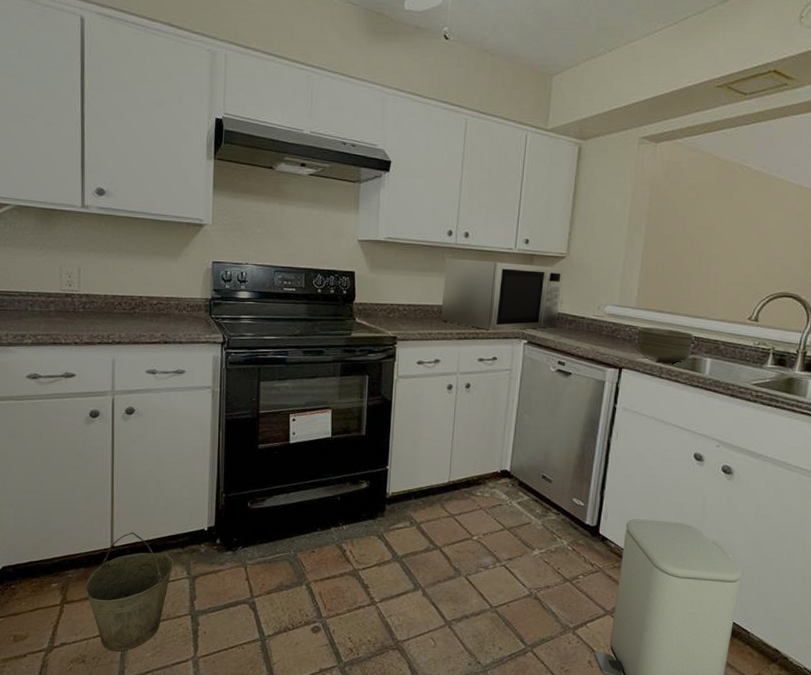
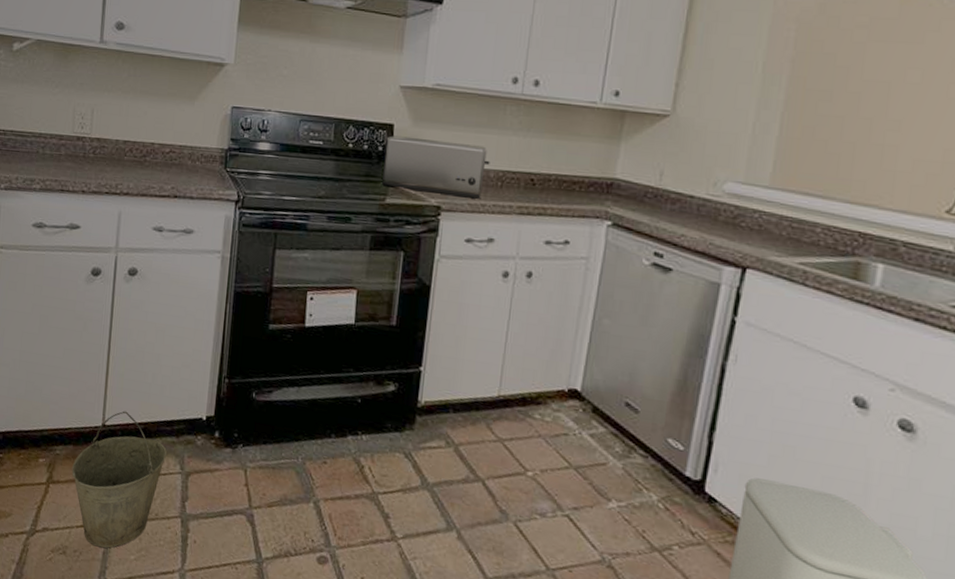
toaster: none [347,281,434,329] -> present [381,135,490,199]
microwave: present [441,258,564,331] -> none [498,111,667,207]
bowl: present [635,327,695,363] -> none [766,214,860,267]

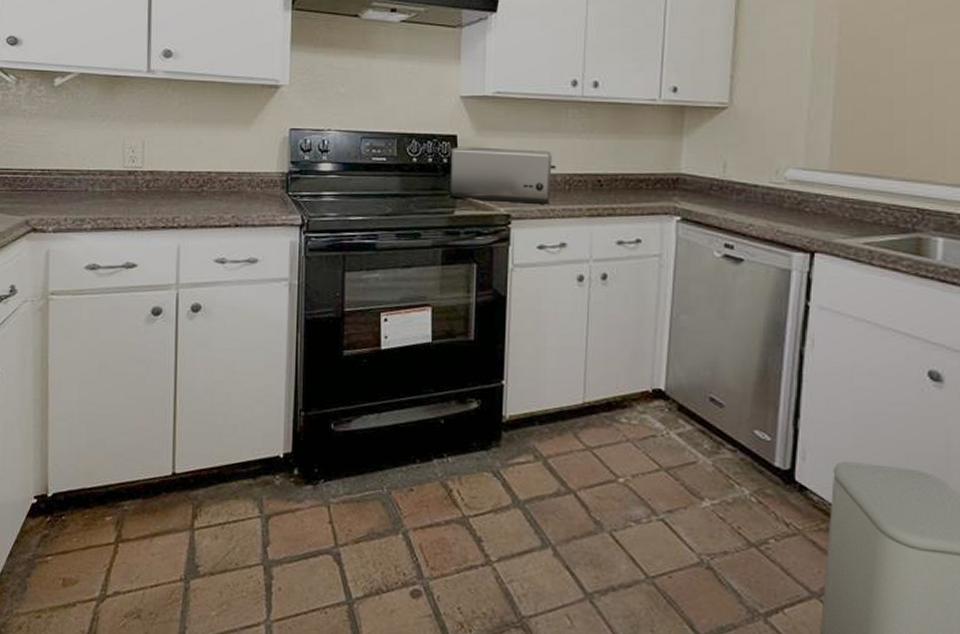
bucket: present [71,411,168,549] -> none [142,456,245,607]

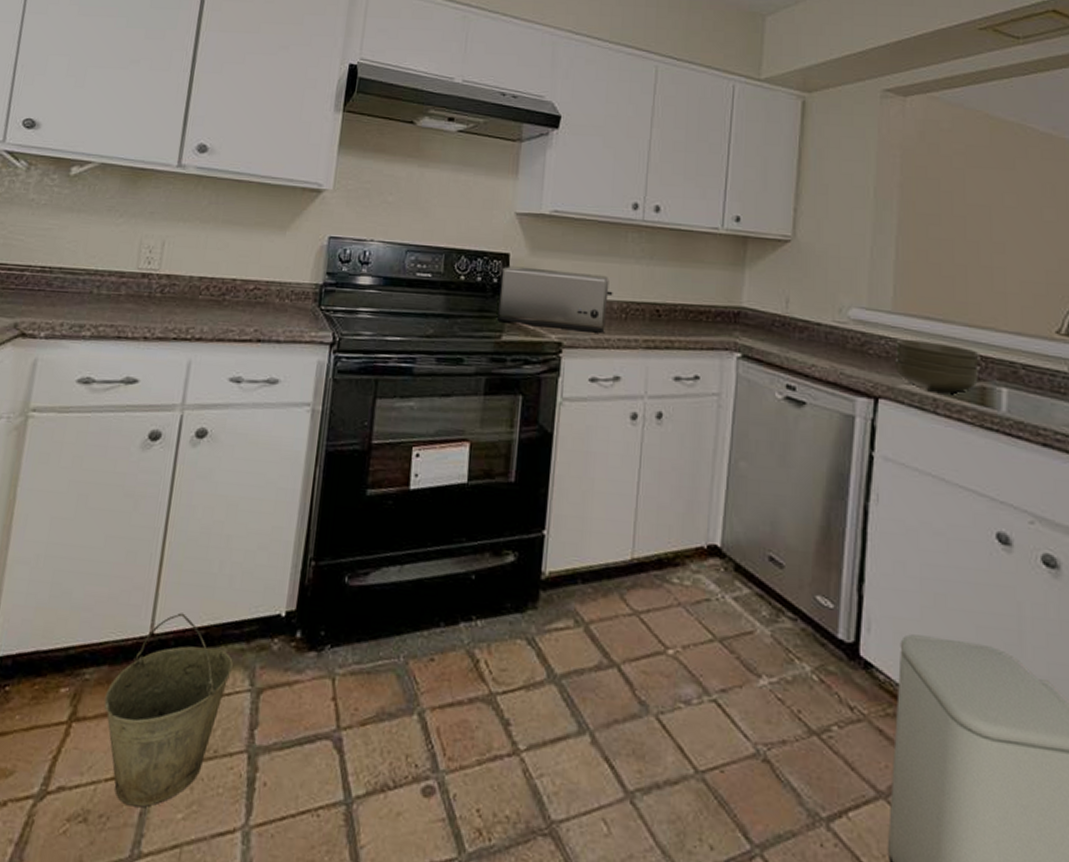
bucket: none [142,456,245,607] -> present [104,612,234,808]
bowl: none [831,197,917,245] -> present [894,339,981,394]

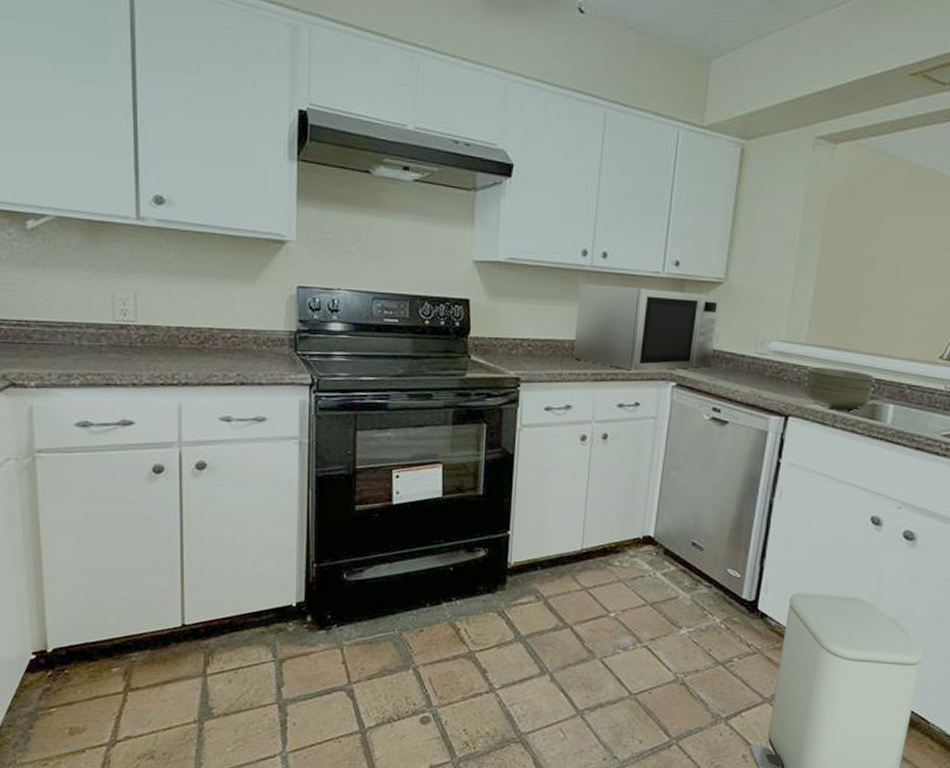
bucket: present [104,612,234,808] -> none [152,608,258,746]
toaster: present [496,266,613,333] -> none [460,310,565,369]
microwave: none [622,238,789,339] -> present [573,283,721,371]

